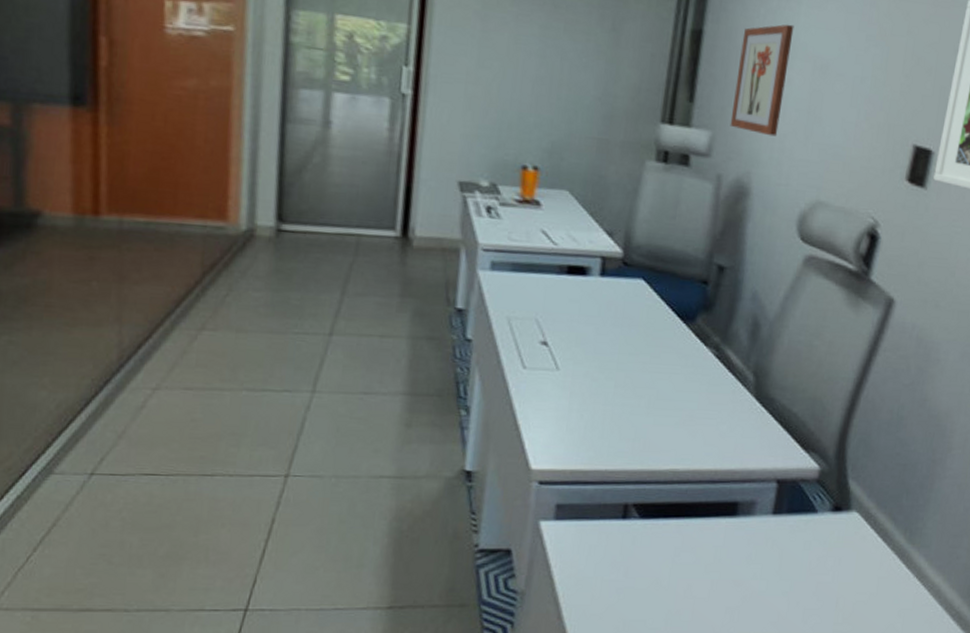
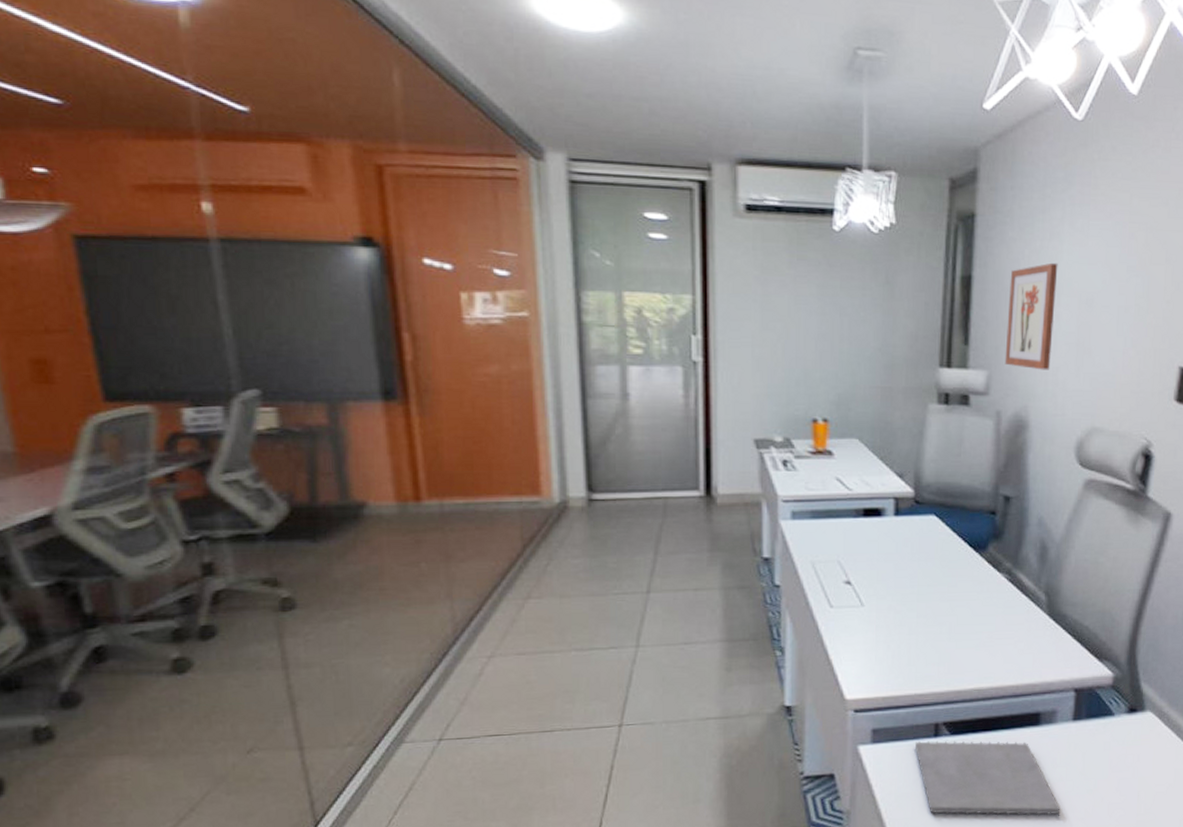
notepad: none [600,522,752,617] -> present [914,740,1061,816]

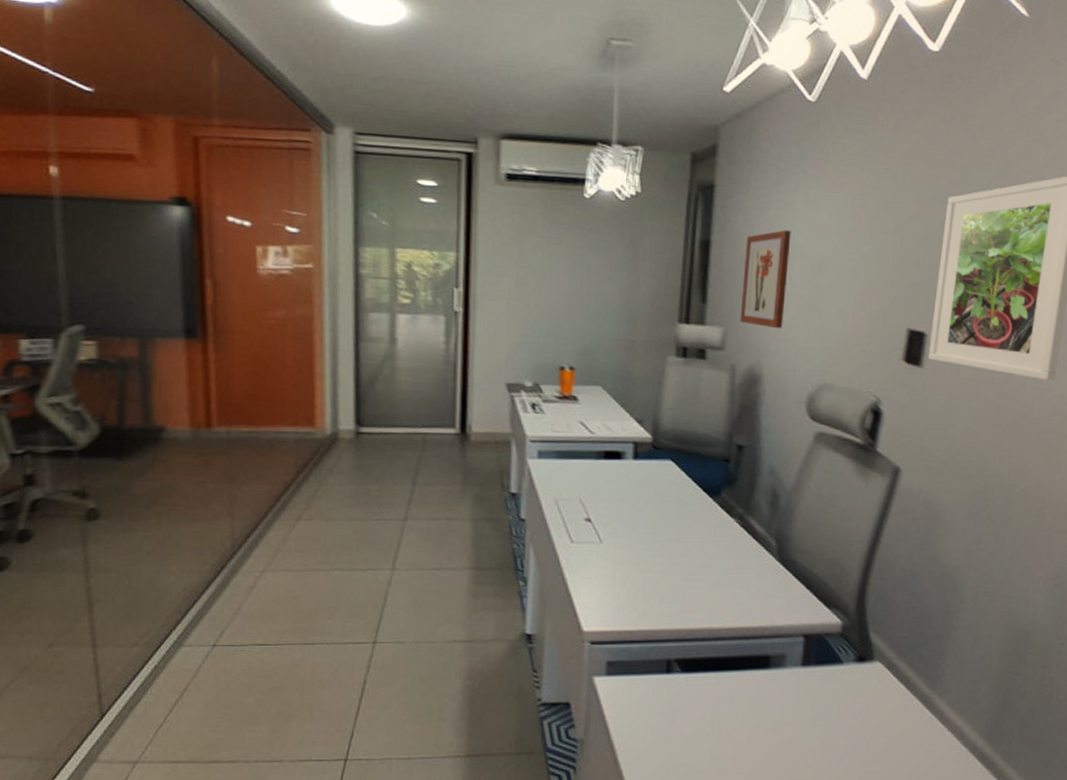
notepad: present [914,740,1061,816] -> none [647,676,789,760]

